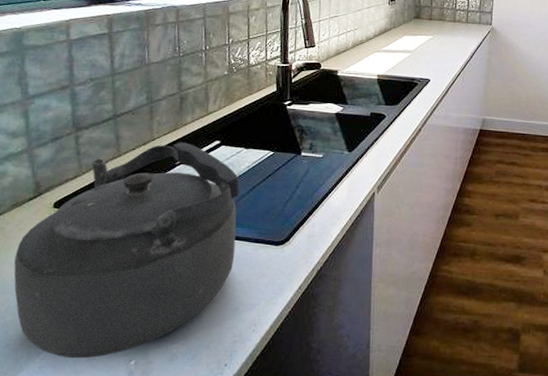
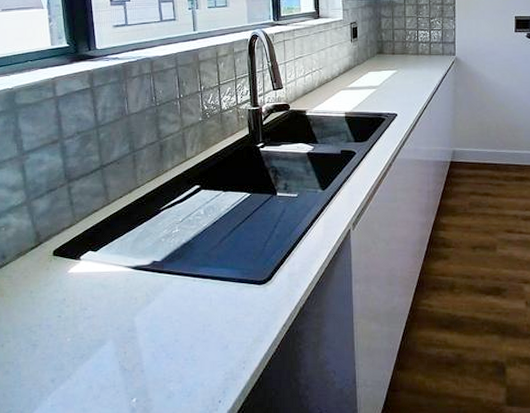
kettle: present [14,142,240,359] -> none [22,188,222,397]

